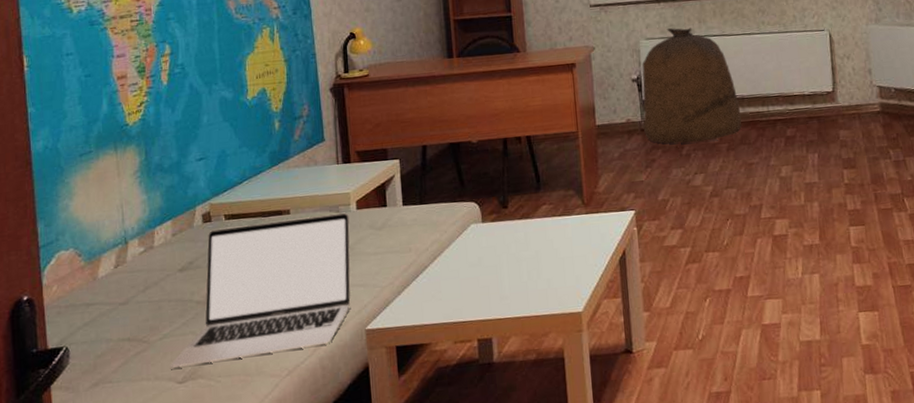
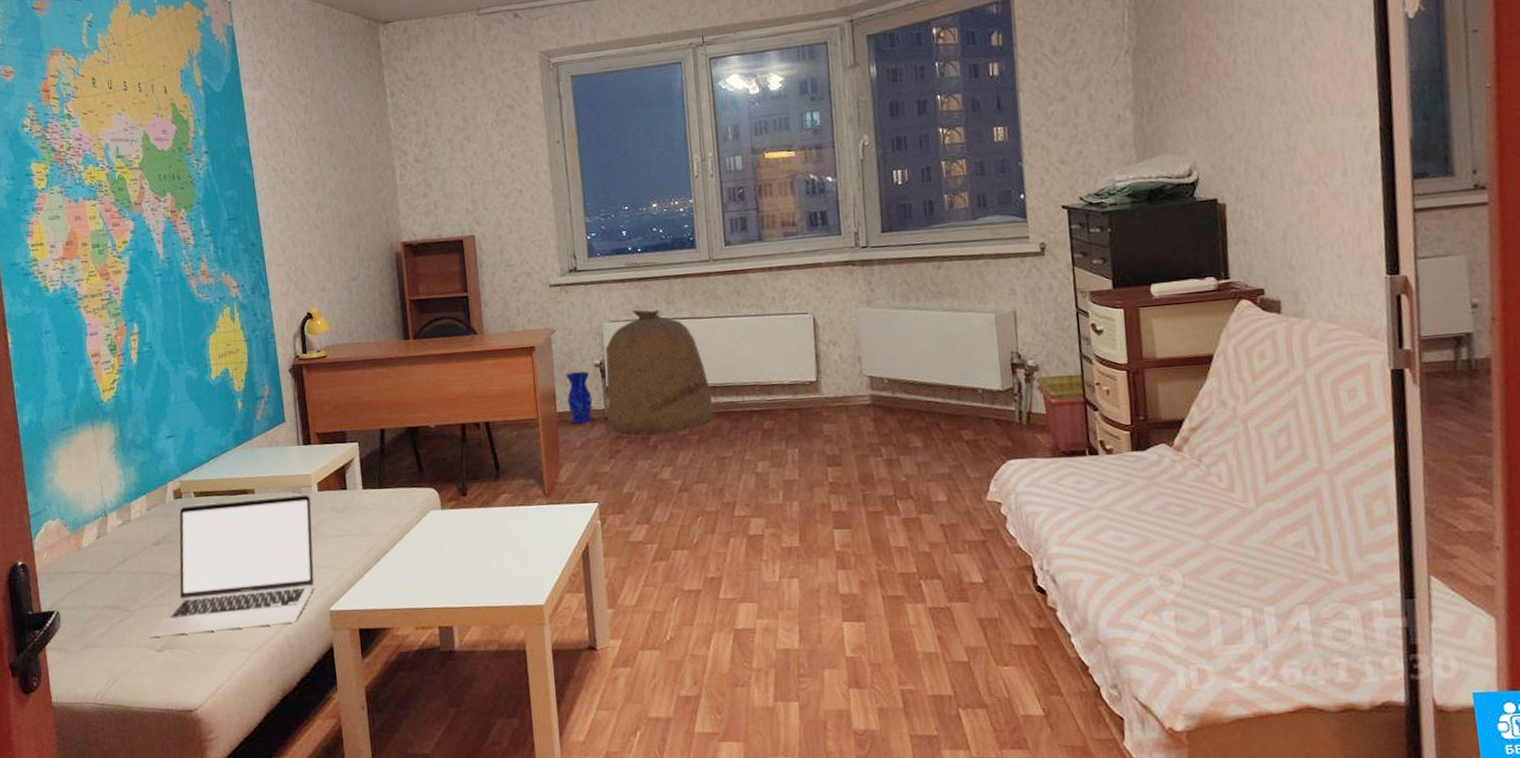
vase: none [604,86,630,136] -> present [565,371,593,424]

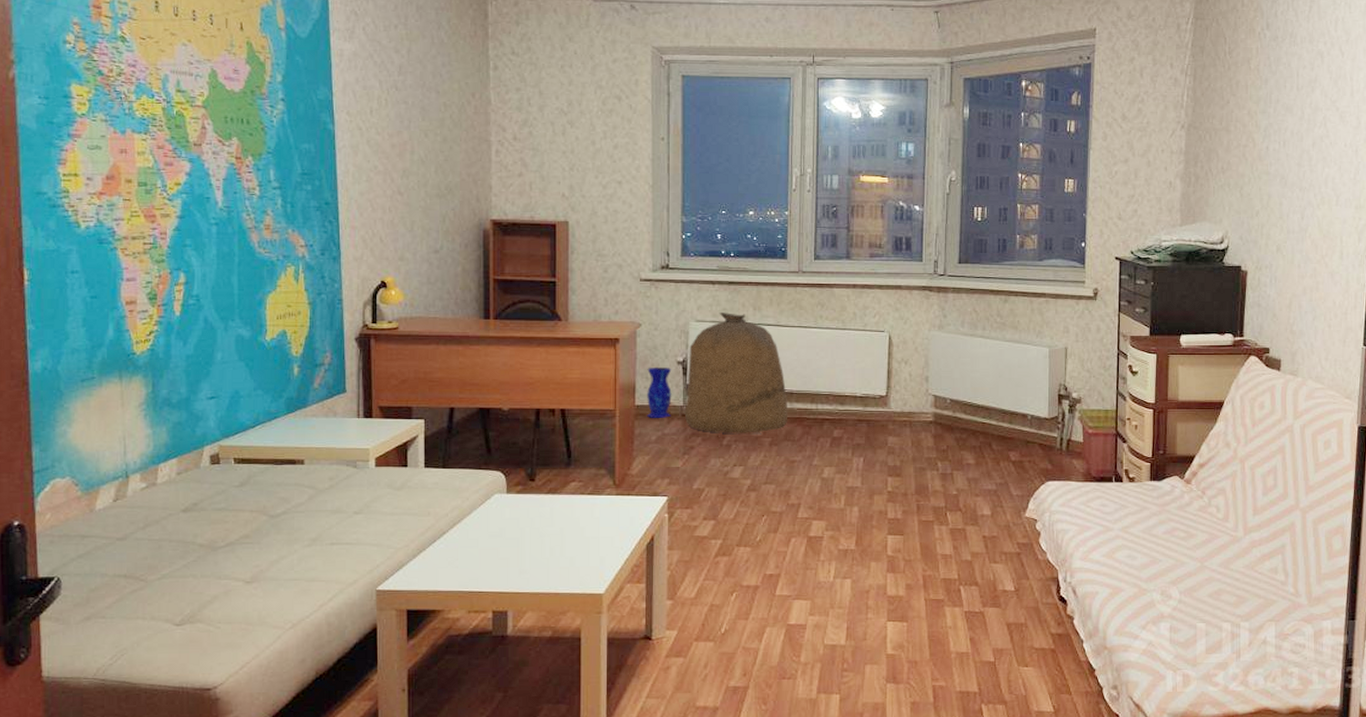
laptop: present [149,494,315,637] -> none [167,468,367,609]

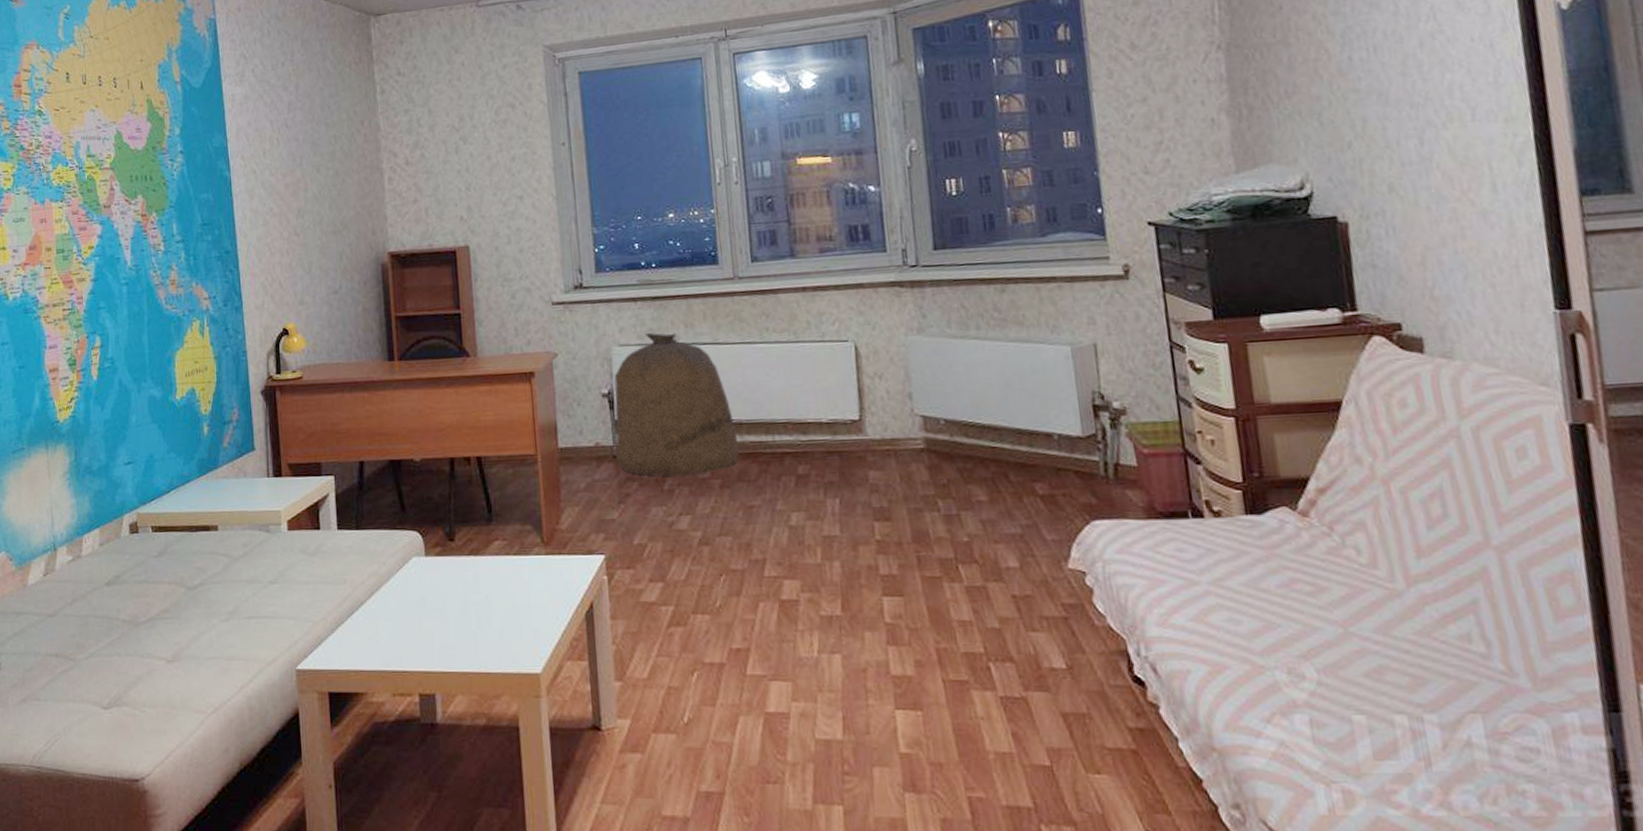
vase: present [647,366,672,418] -> none [568,401,600,462]

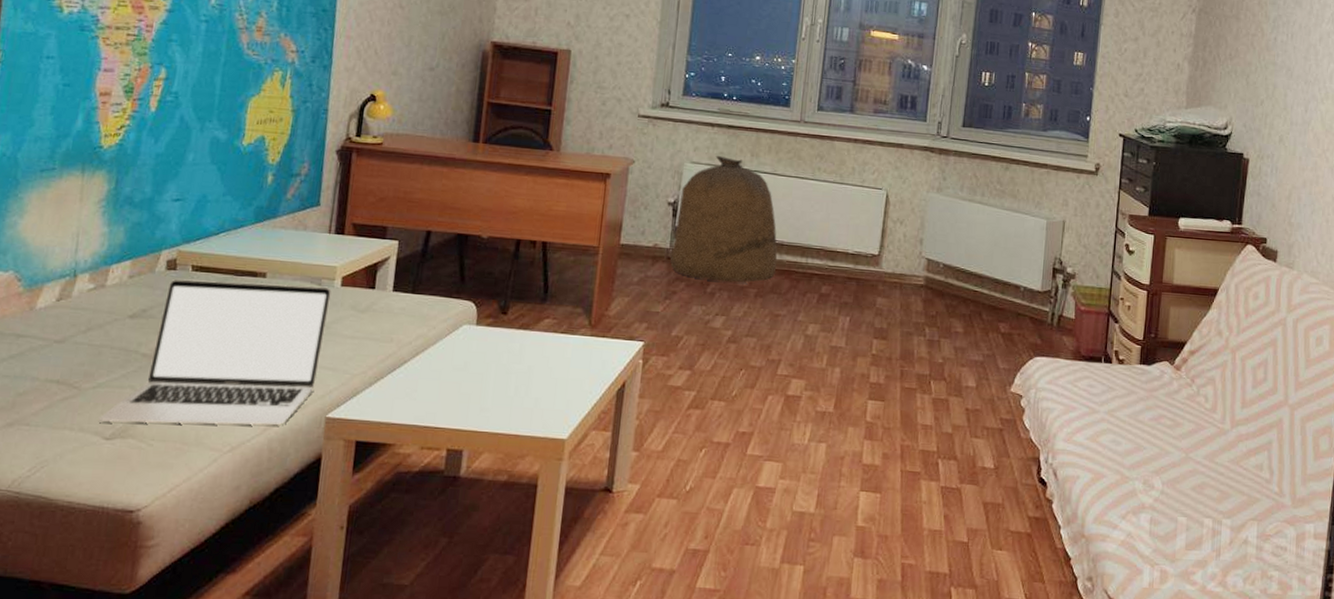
laptop: none [95,533,281,691] -> present [98,279,331,425]

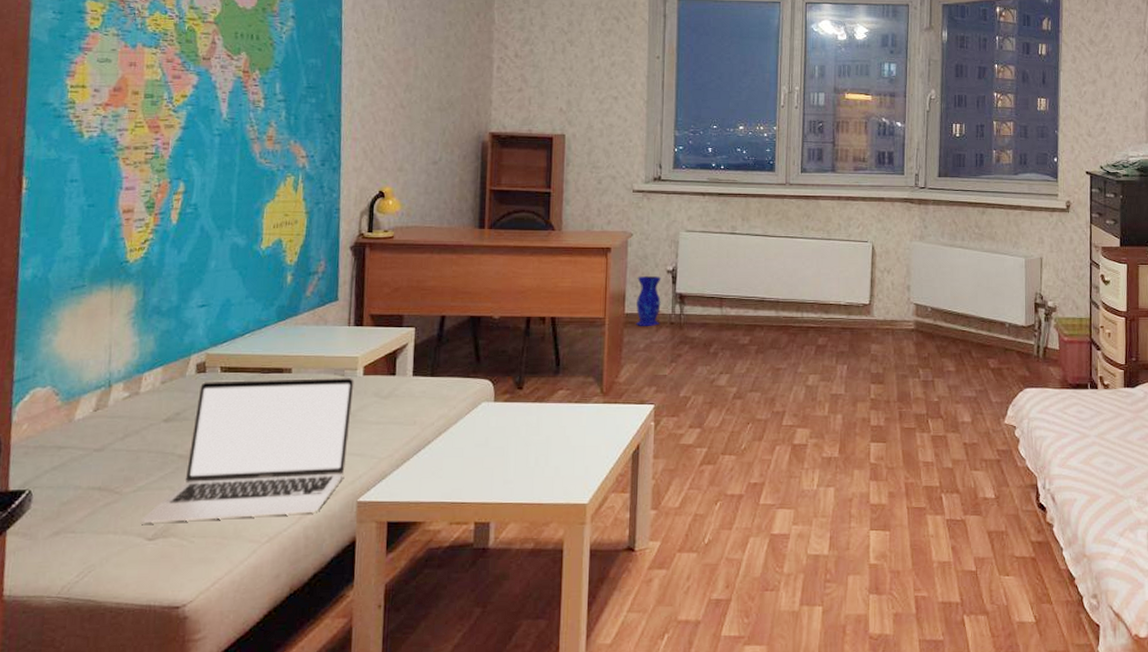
vase: none [631,206,662,260] -> present [636,275,662,326]
bag: present [670,156,778,283] -> none [672,223,775,341]

